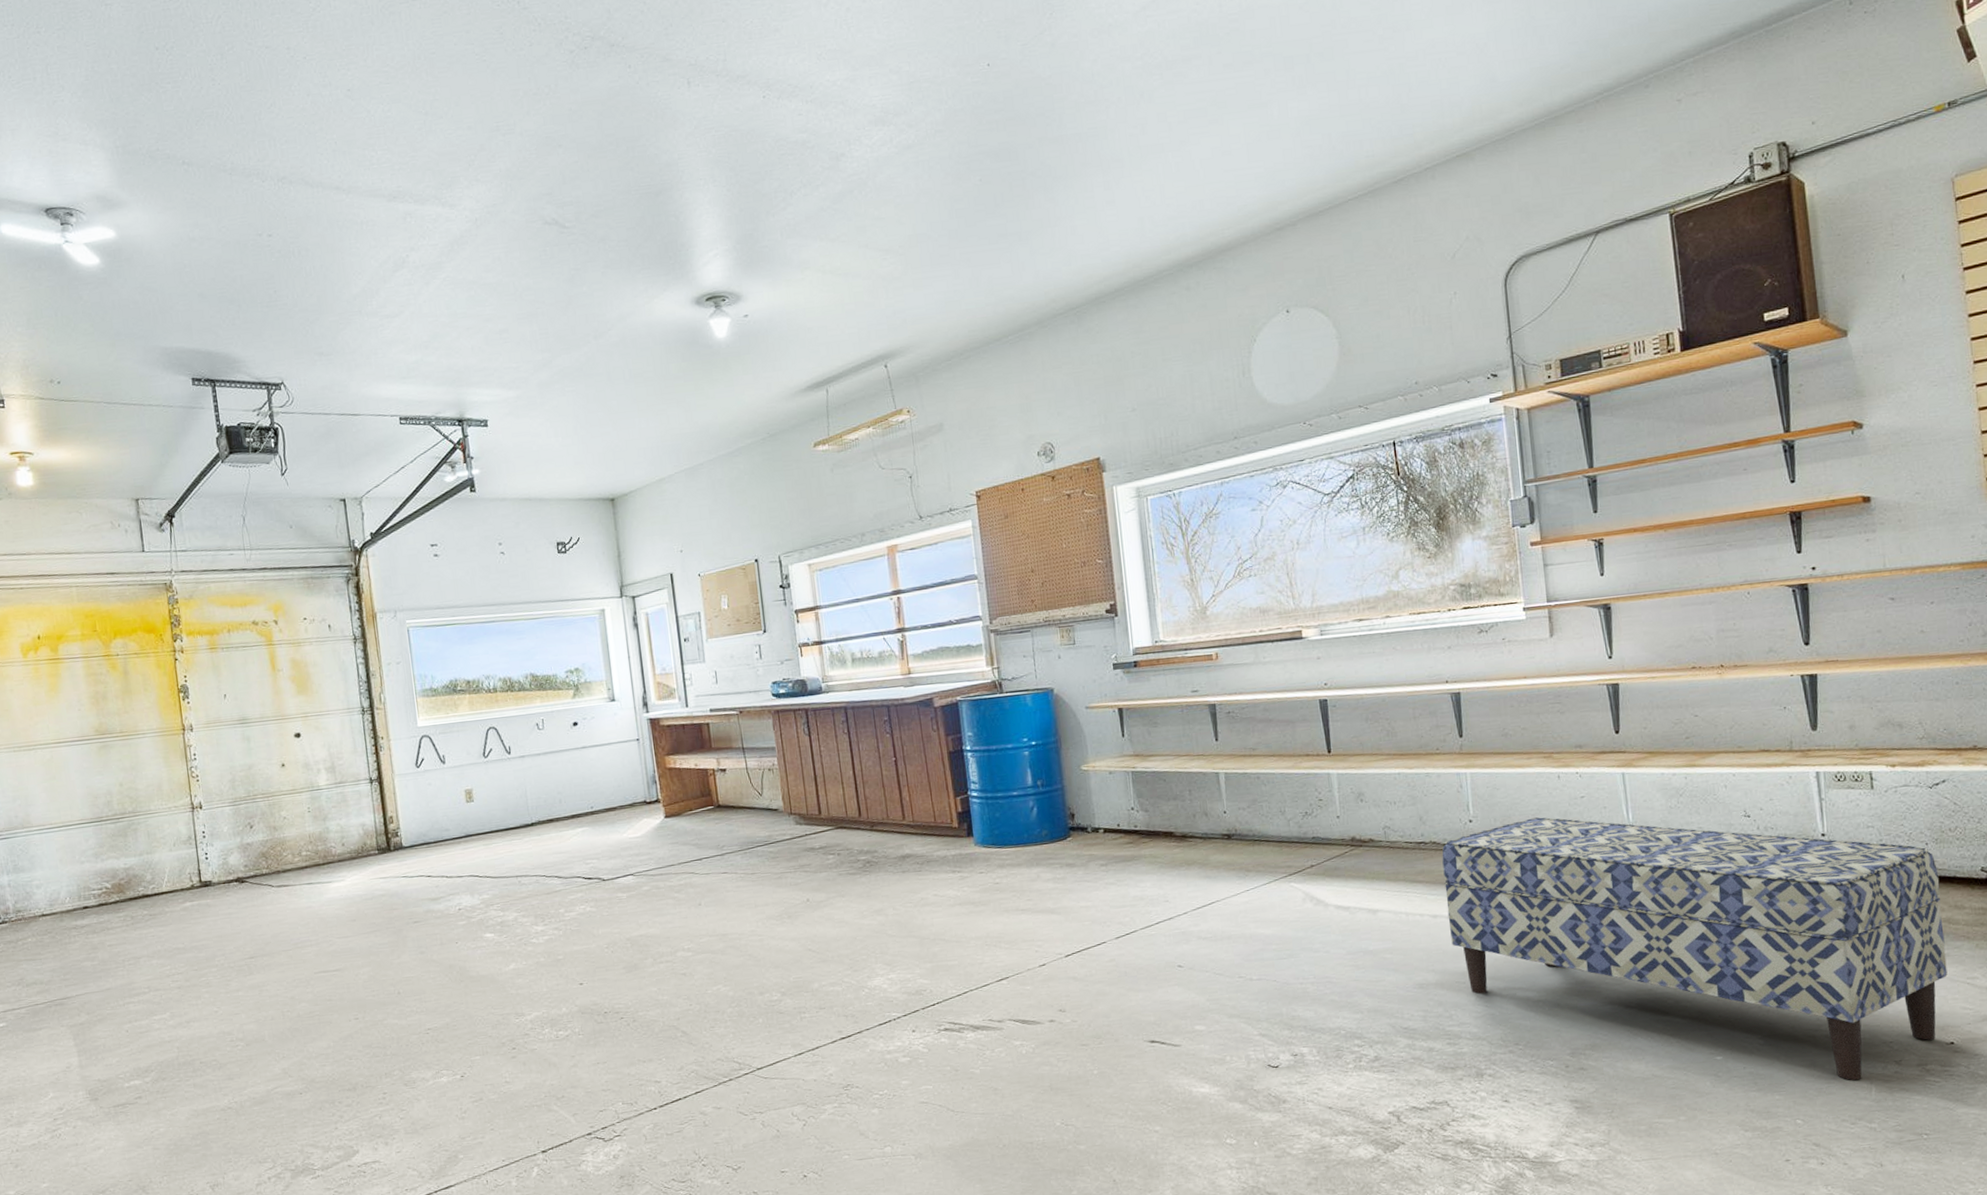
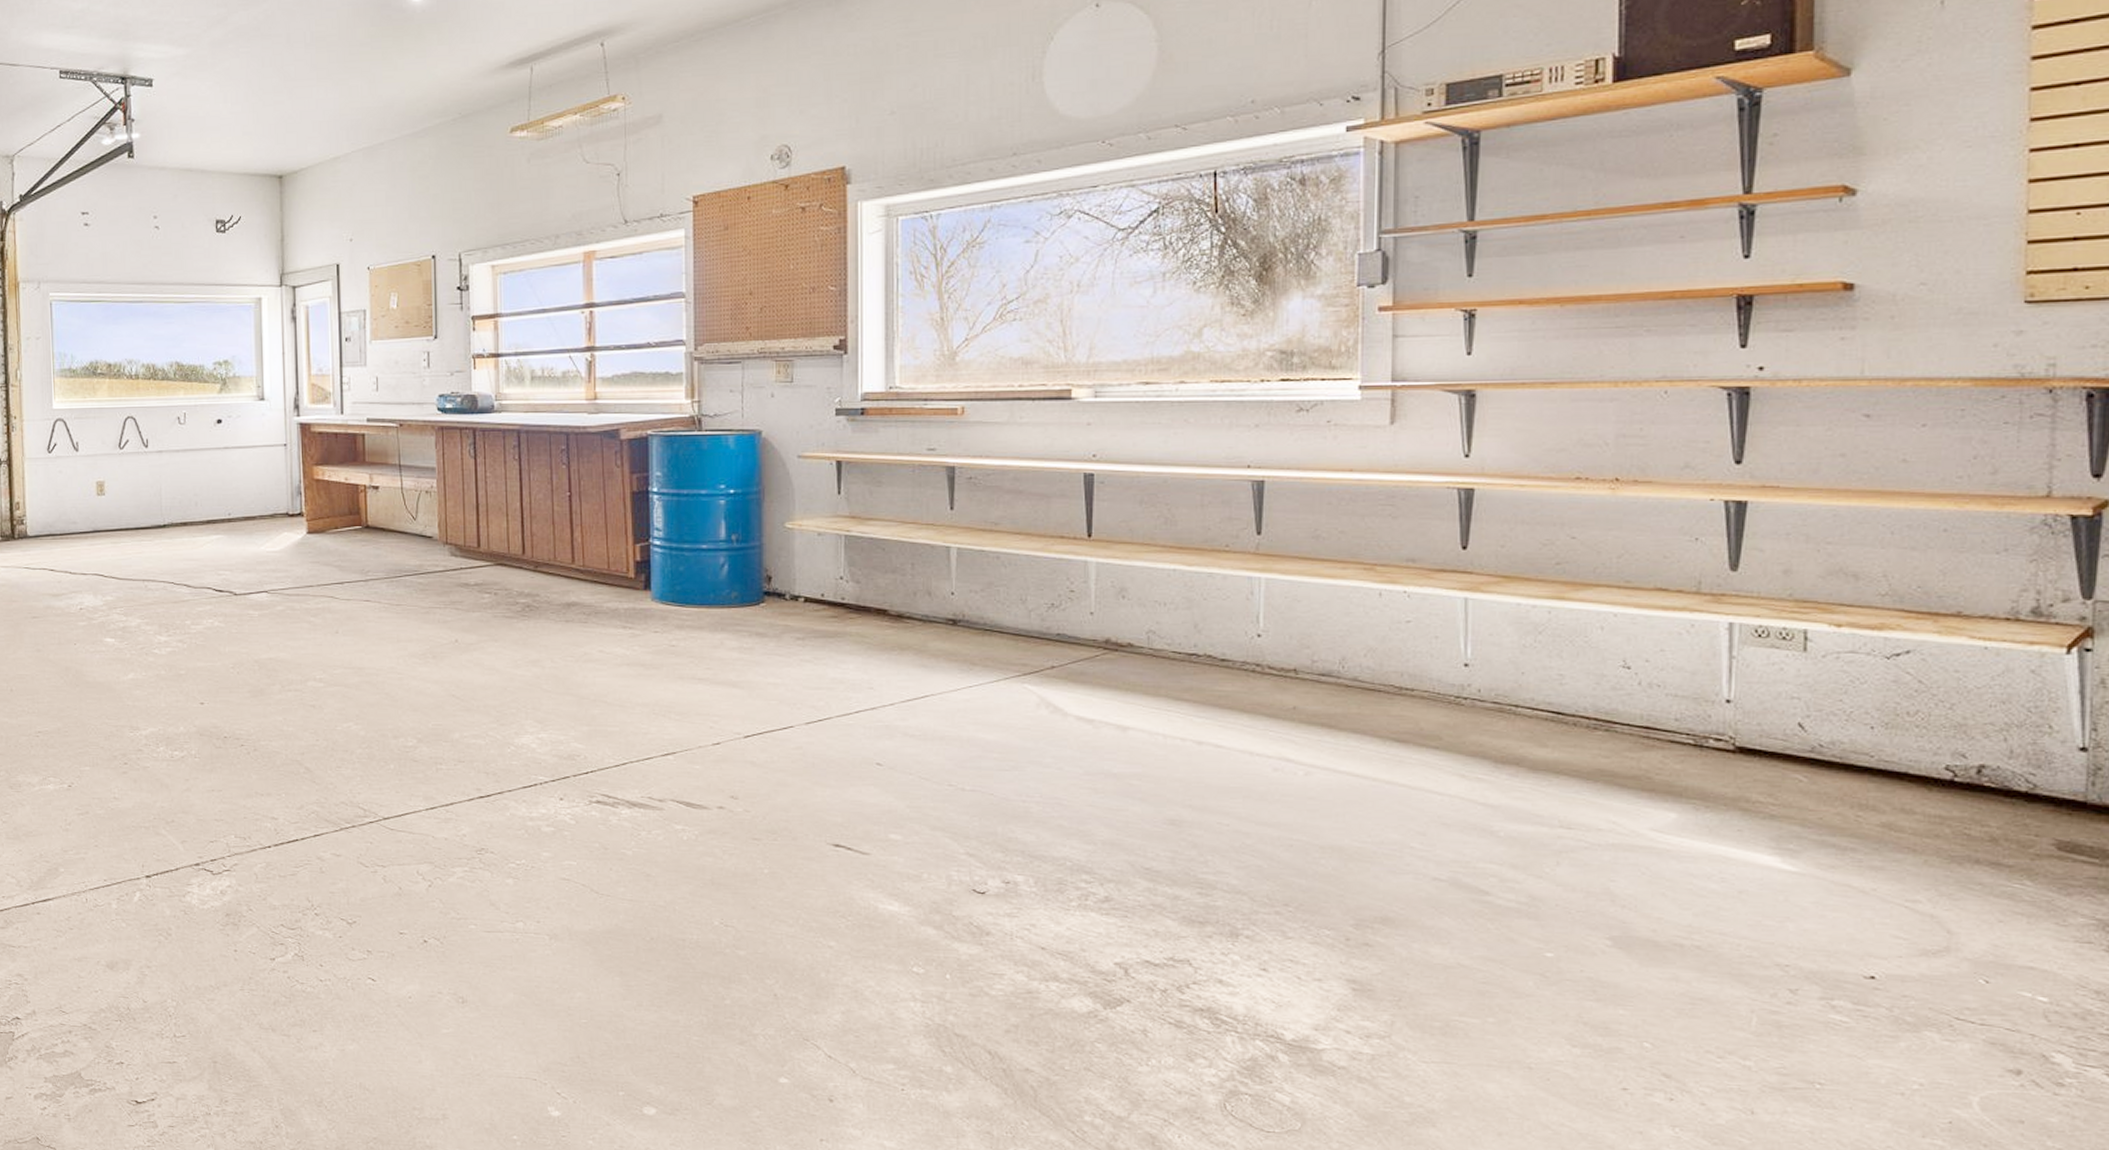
bench: present [1442,817,1948,1081] -> none [1216,640,1884,1006]

